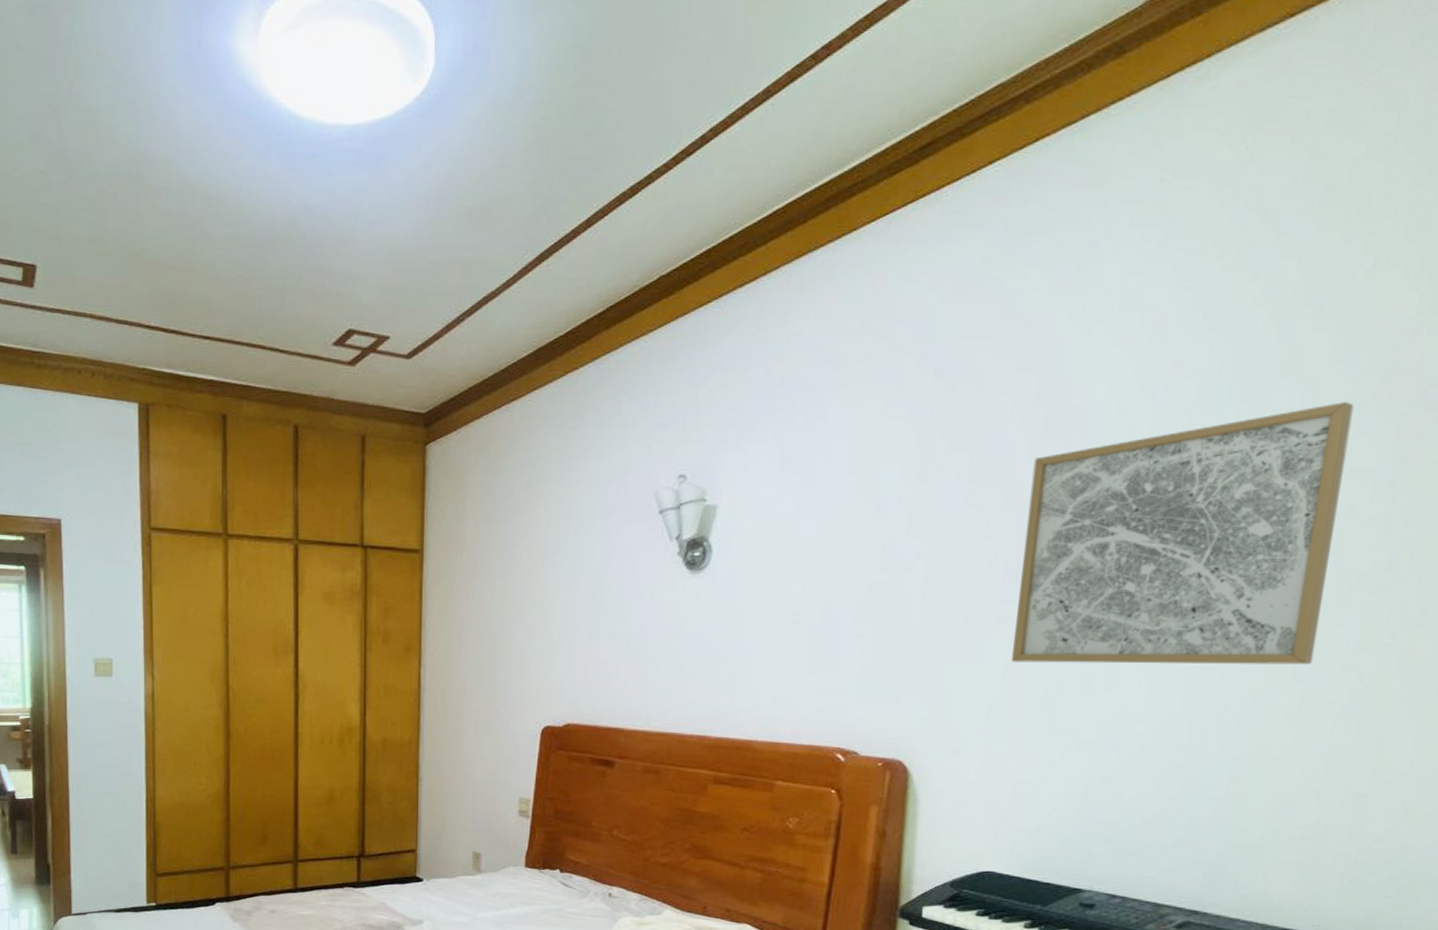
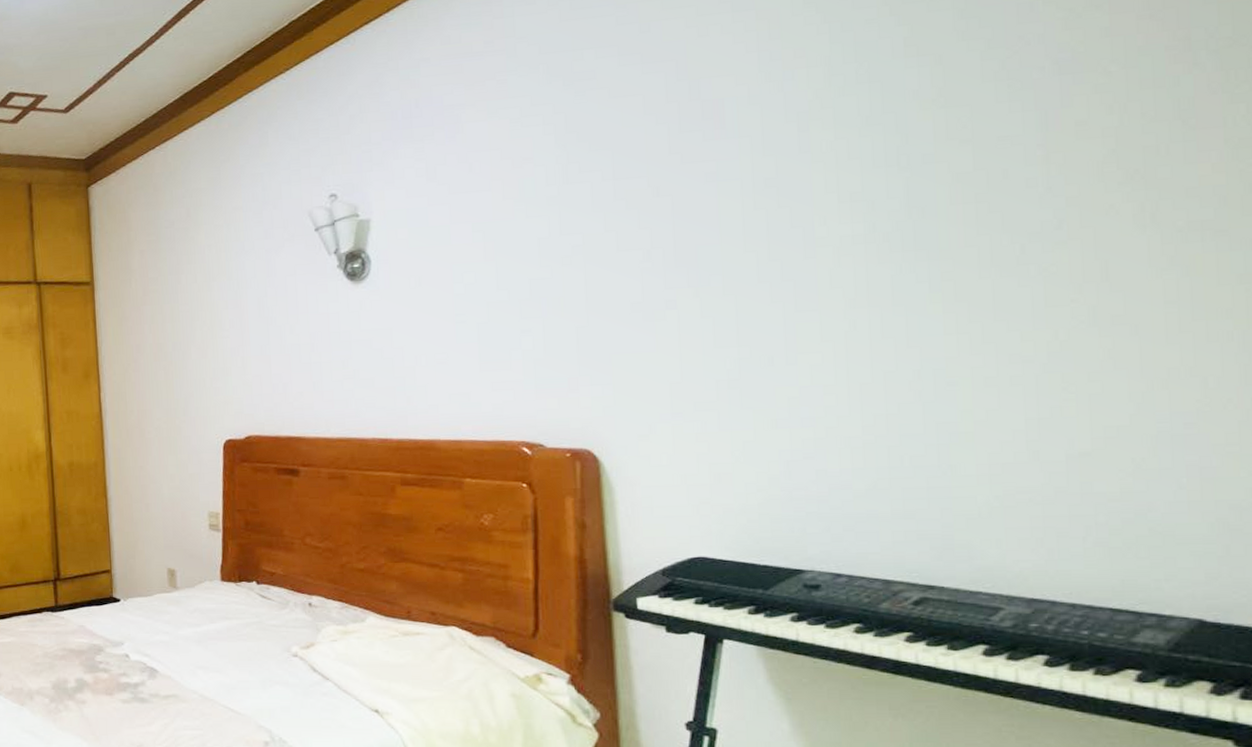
wall art: present [1011,402,1354,665] -> none [674,74,1000,345]

